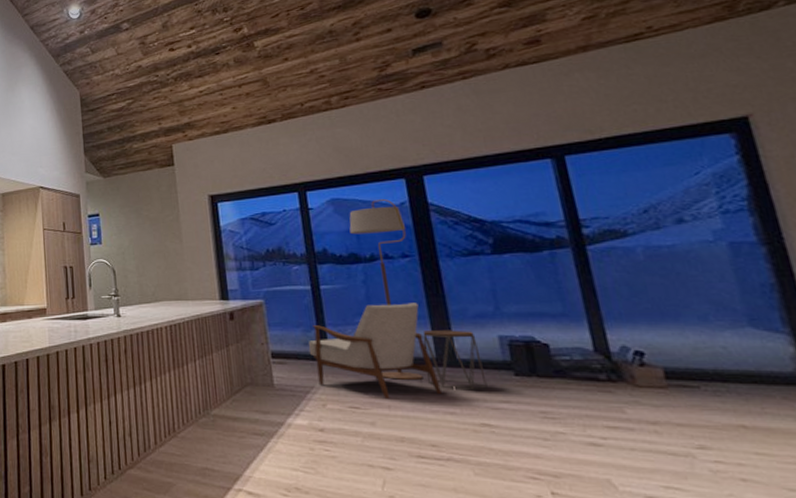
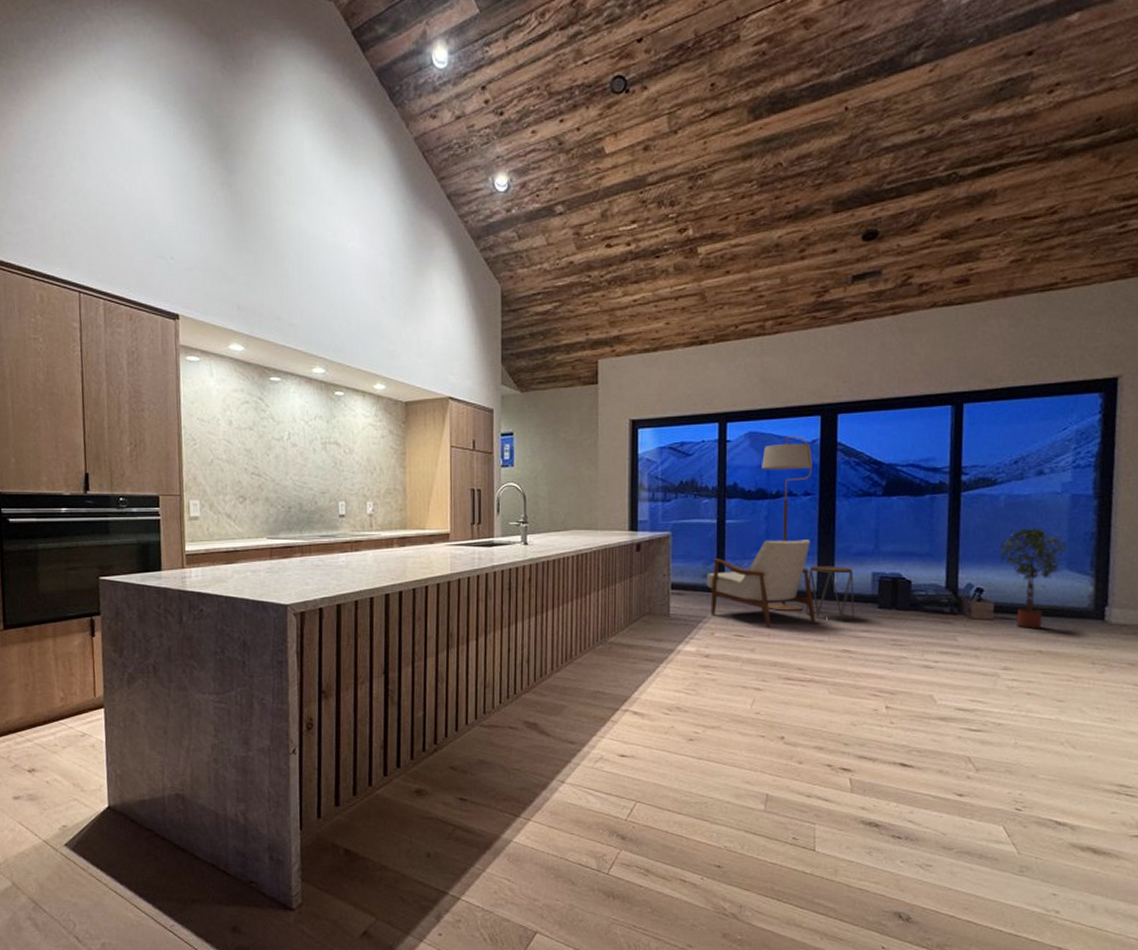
potted tree: none [650,279,744,400] -> present [999,526,1068,630]

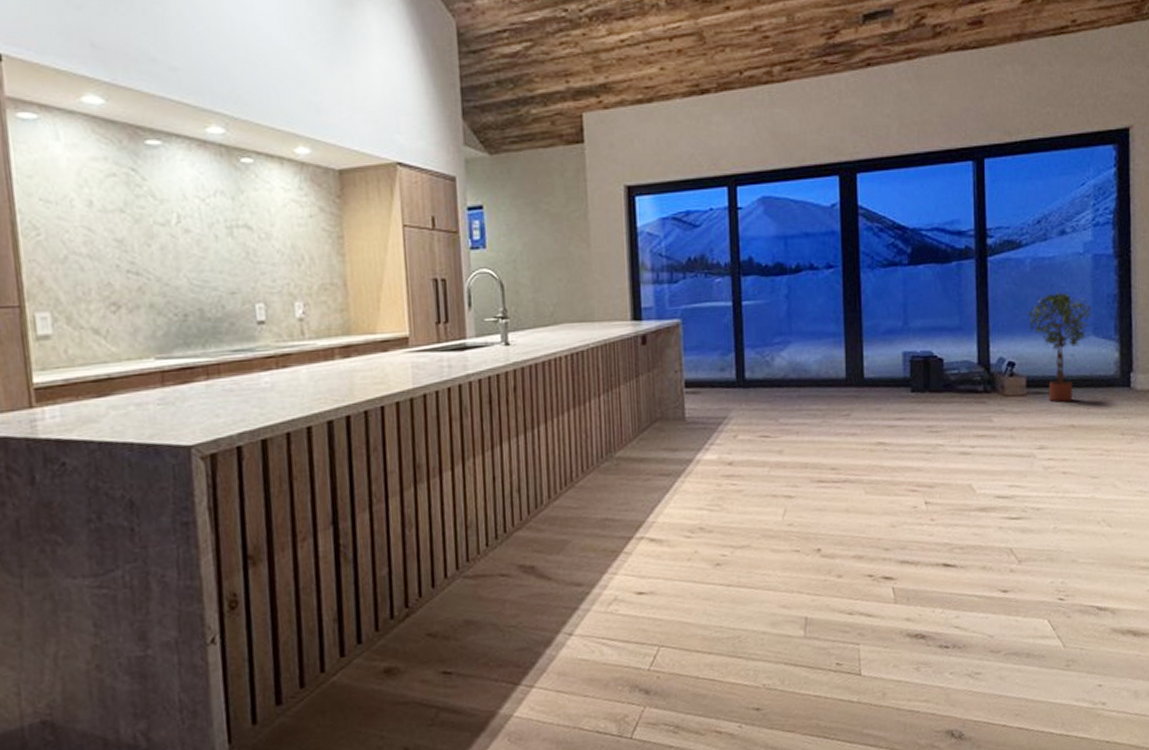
armchair: present [706,540,816,629] -> none [724,319,847,425]
floor lamp: present [761,435,813,612] -> none [778,198,834,404]
side table: present [805,566,855,621] -> none [835,347,887,410]

